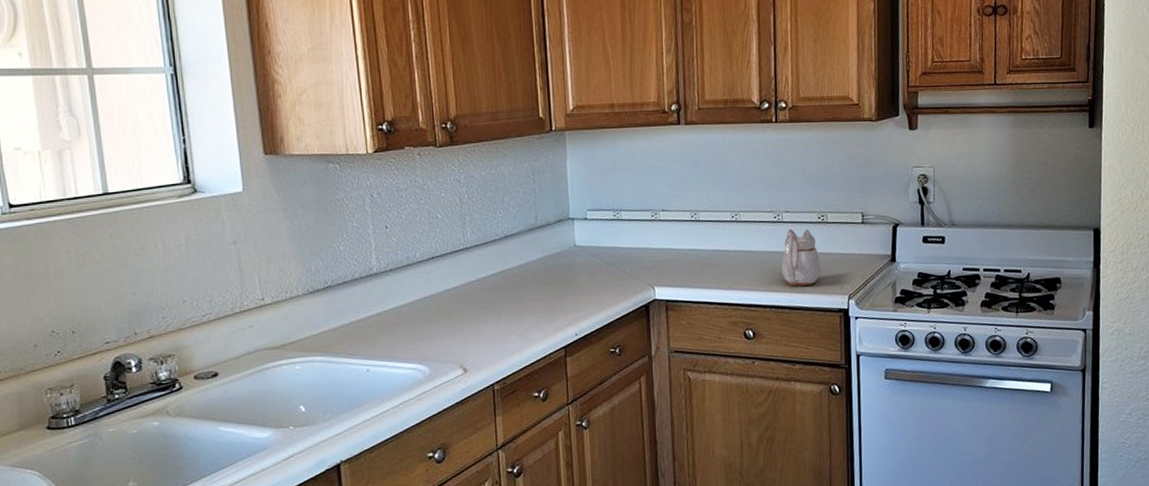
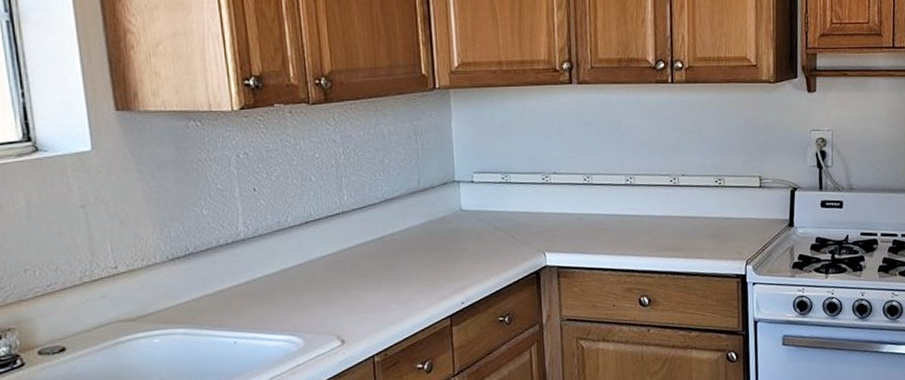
teapot: present [781,228,821,286] -> none [677,192,718,252]

